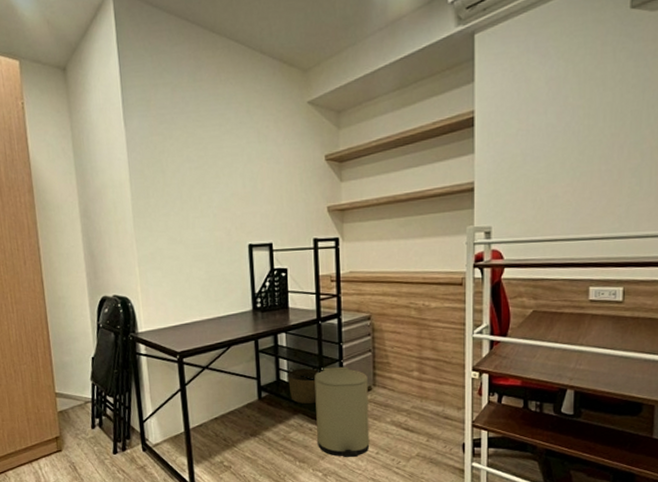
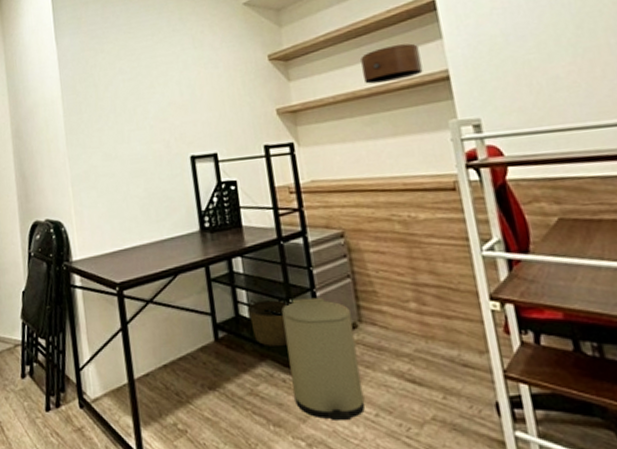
clock: none [405,155,454,190] -> present [360,43,423,84]

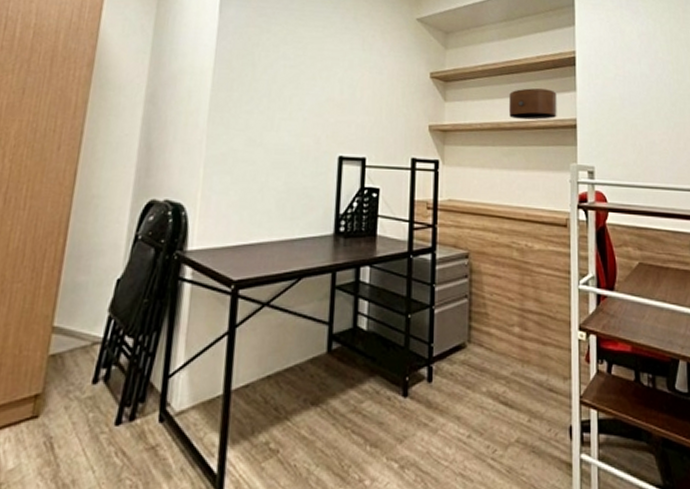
basket: present [248,299,289,348] -> none [367,311,407,363]
pedal bin: present [281,297,365,422] -> none [396,314,462,443]

